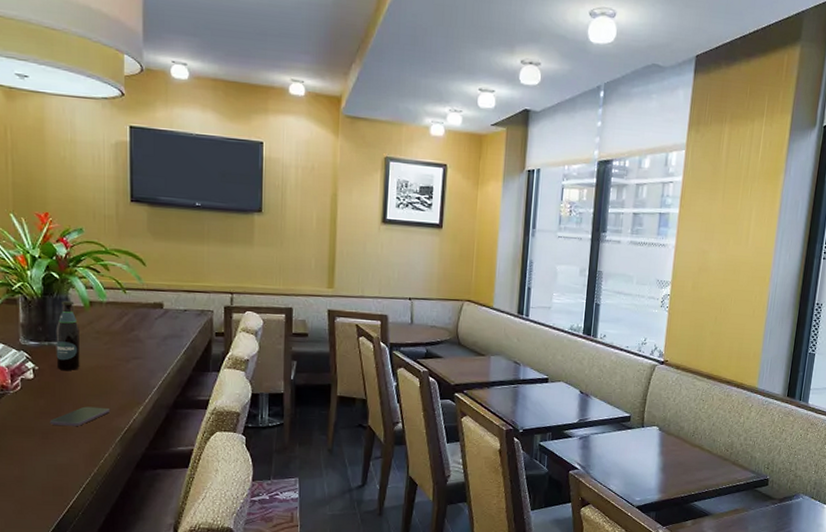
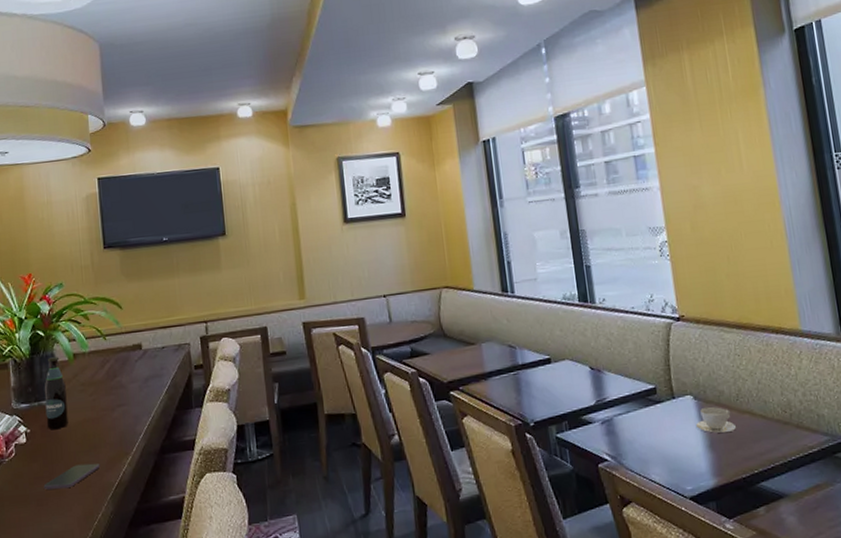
teacup: none [655,437,687,460] -> present [695,406,737,433]

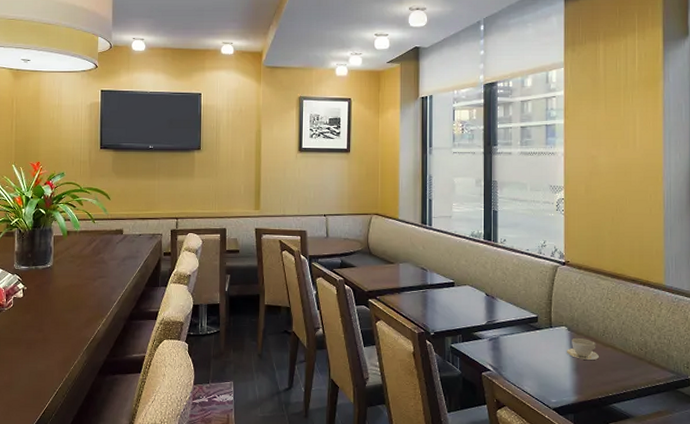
smartphone: present [43,462,101,491] -> none [33,320,80,338]
bottle: present [44,357,69,430] -> none [40,232,59,290]

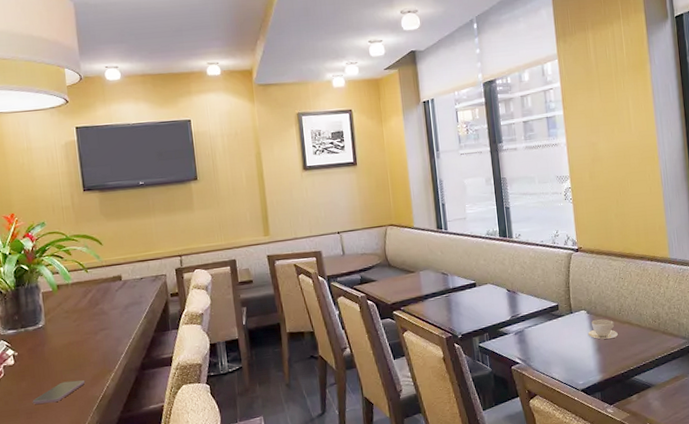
smartphone: none [33,320,80,338] -> present [32,379,86,405]

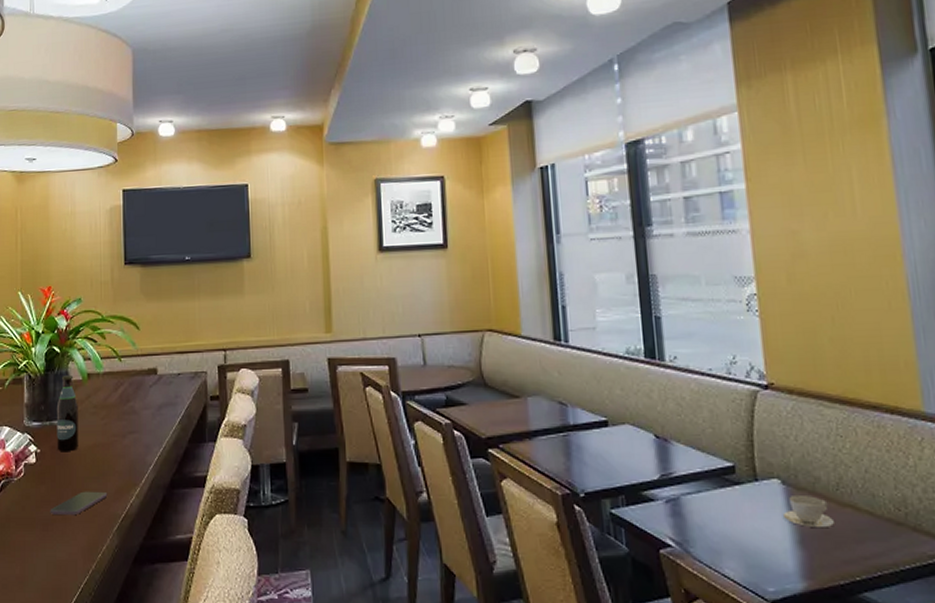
bottle: none [30,288,54,353] -> present [56,376,78,452]

